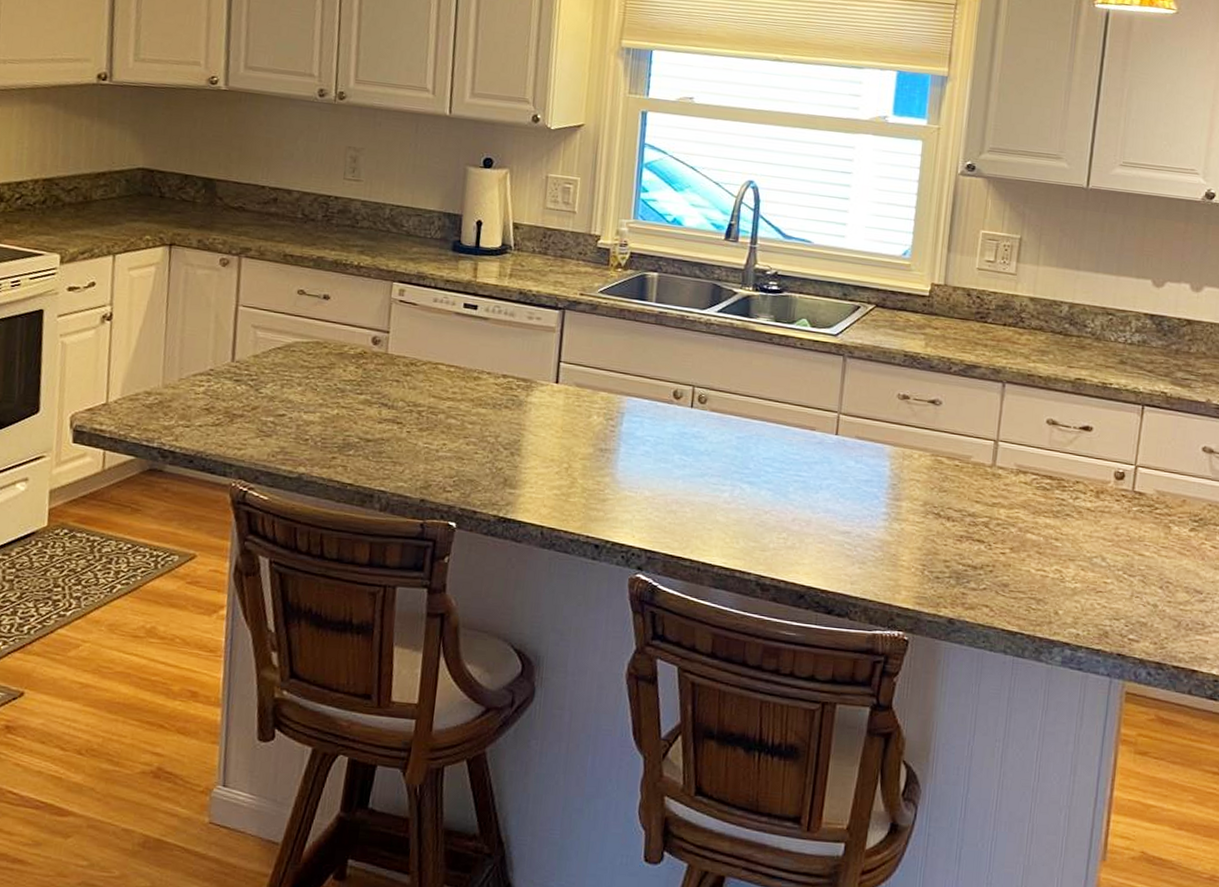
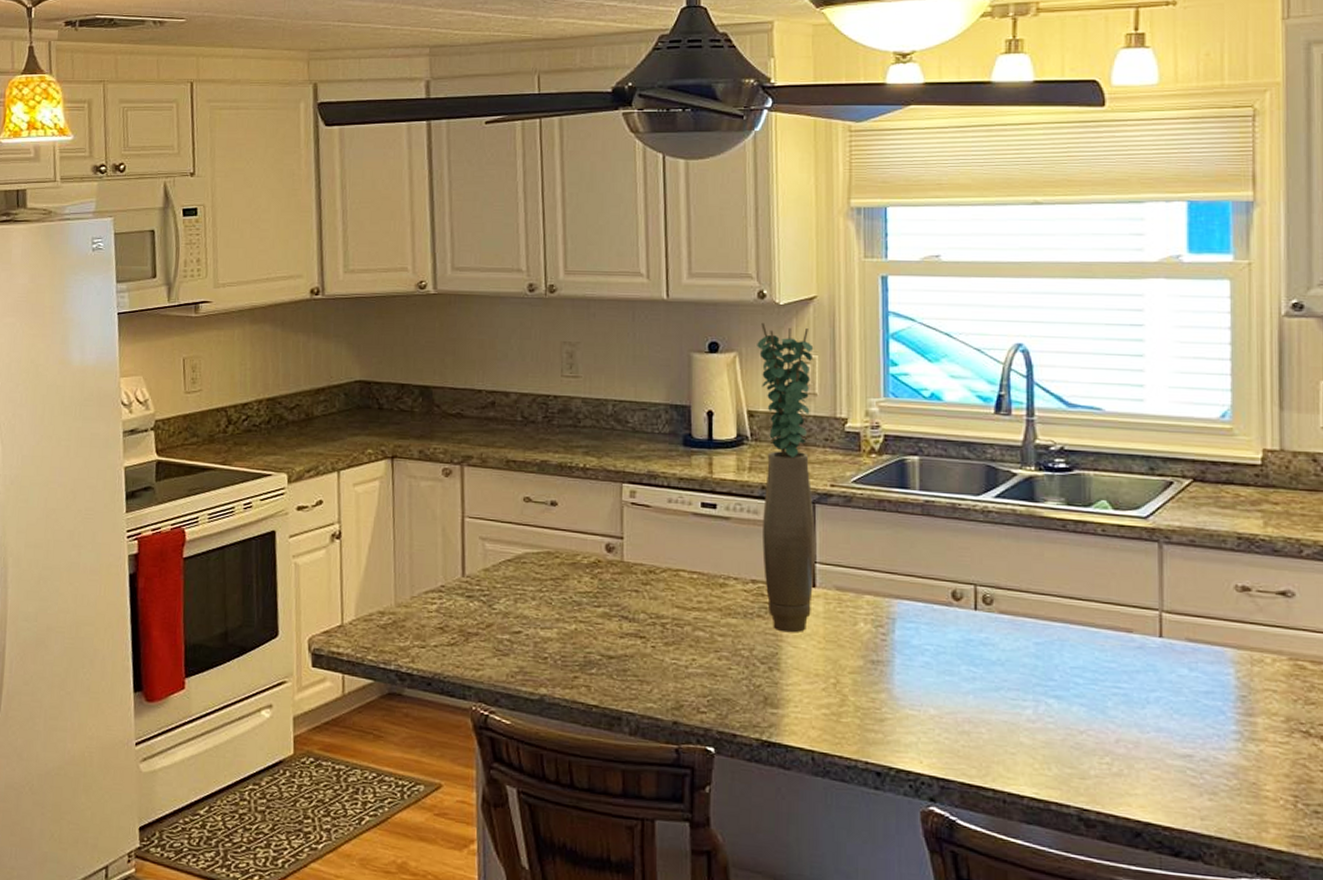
vase: none [514,144,577,423] -> present [757,323,815,633]

